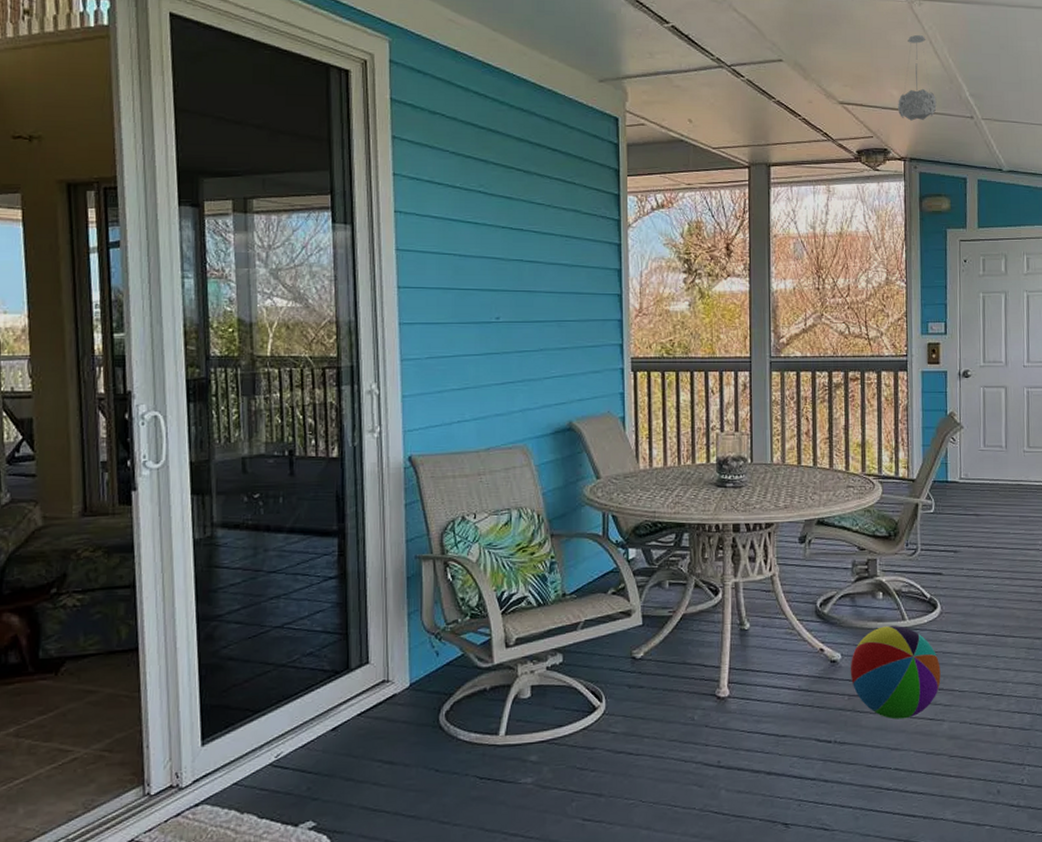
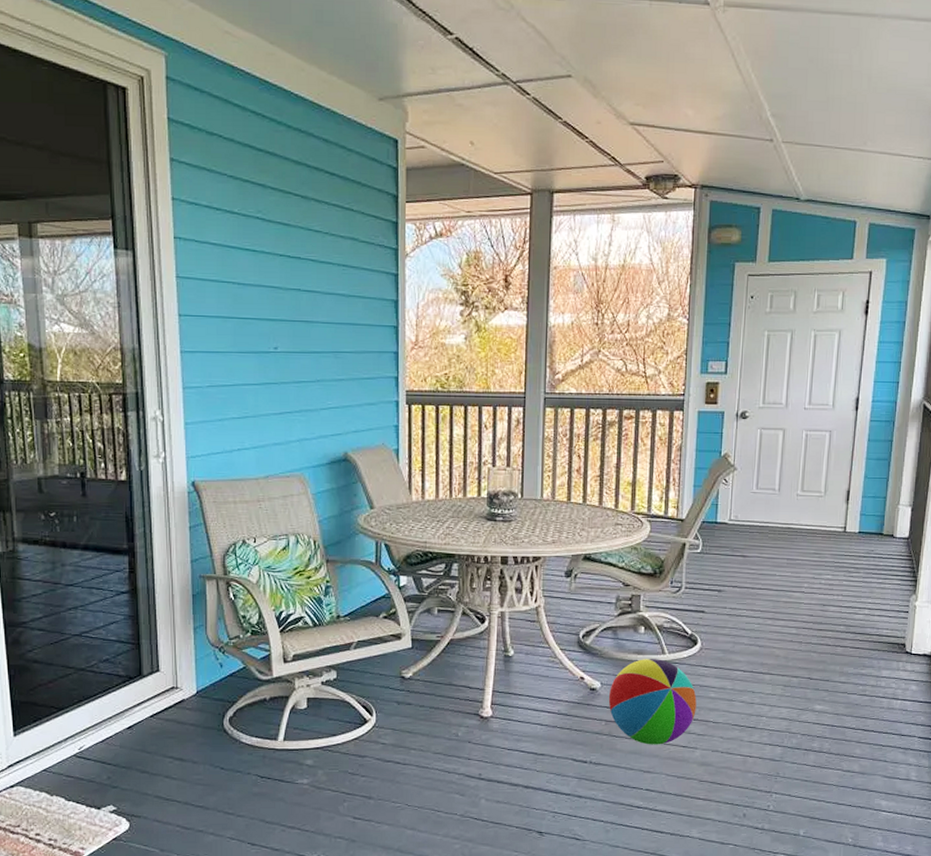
pendant light: present [898,34,937,121] -> none [692,46,735,144]

